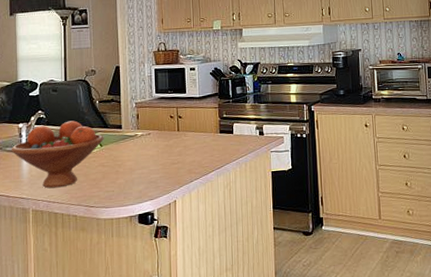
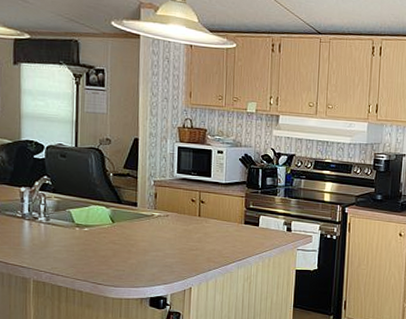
fruit bowl: present [11,120,104,189] -> none [11,191,117,261]

